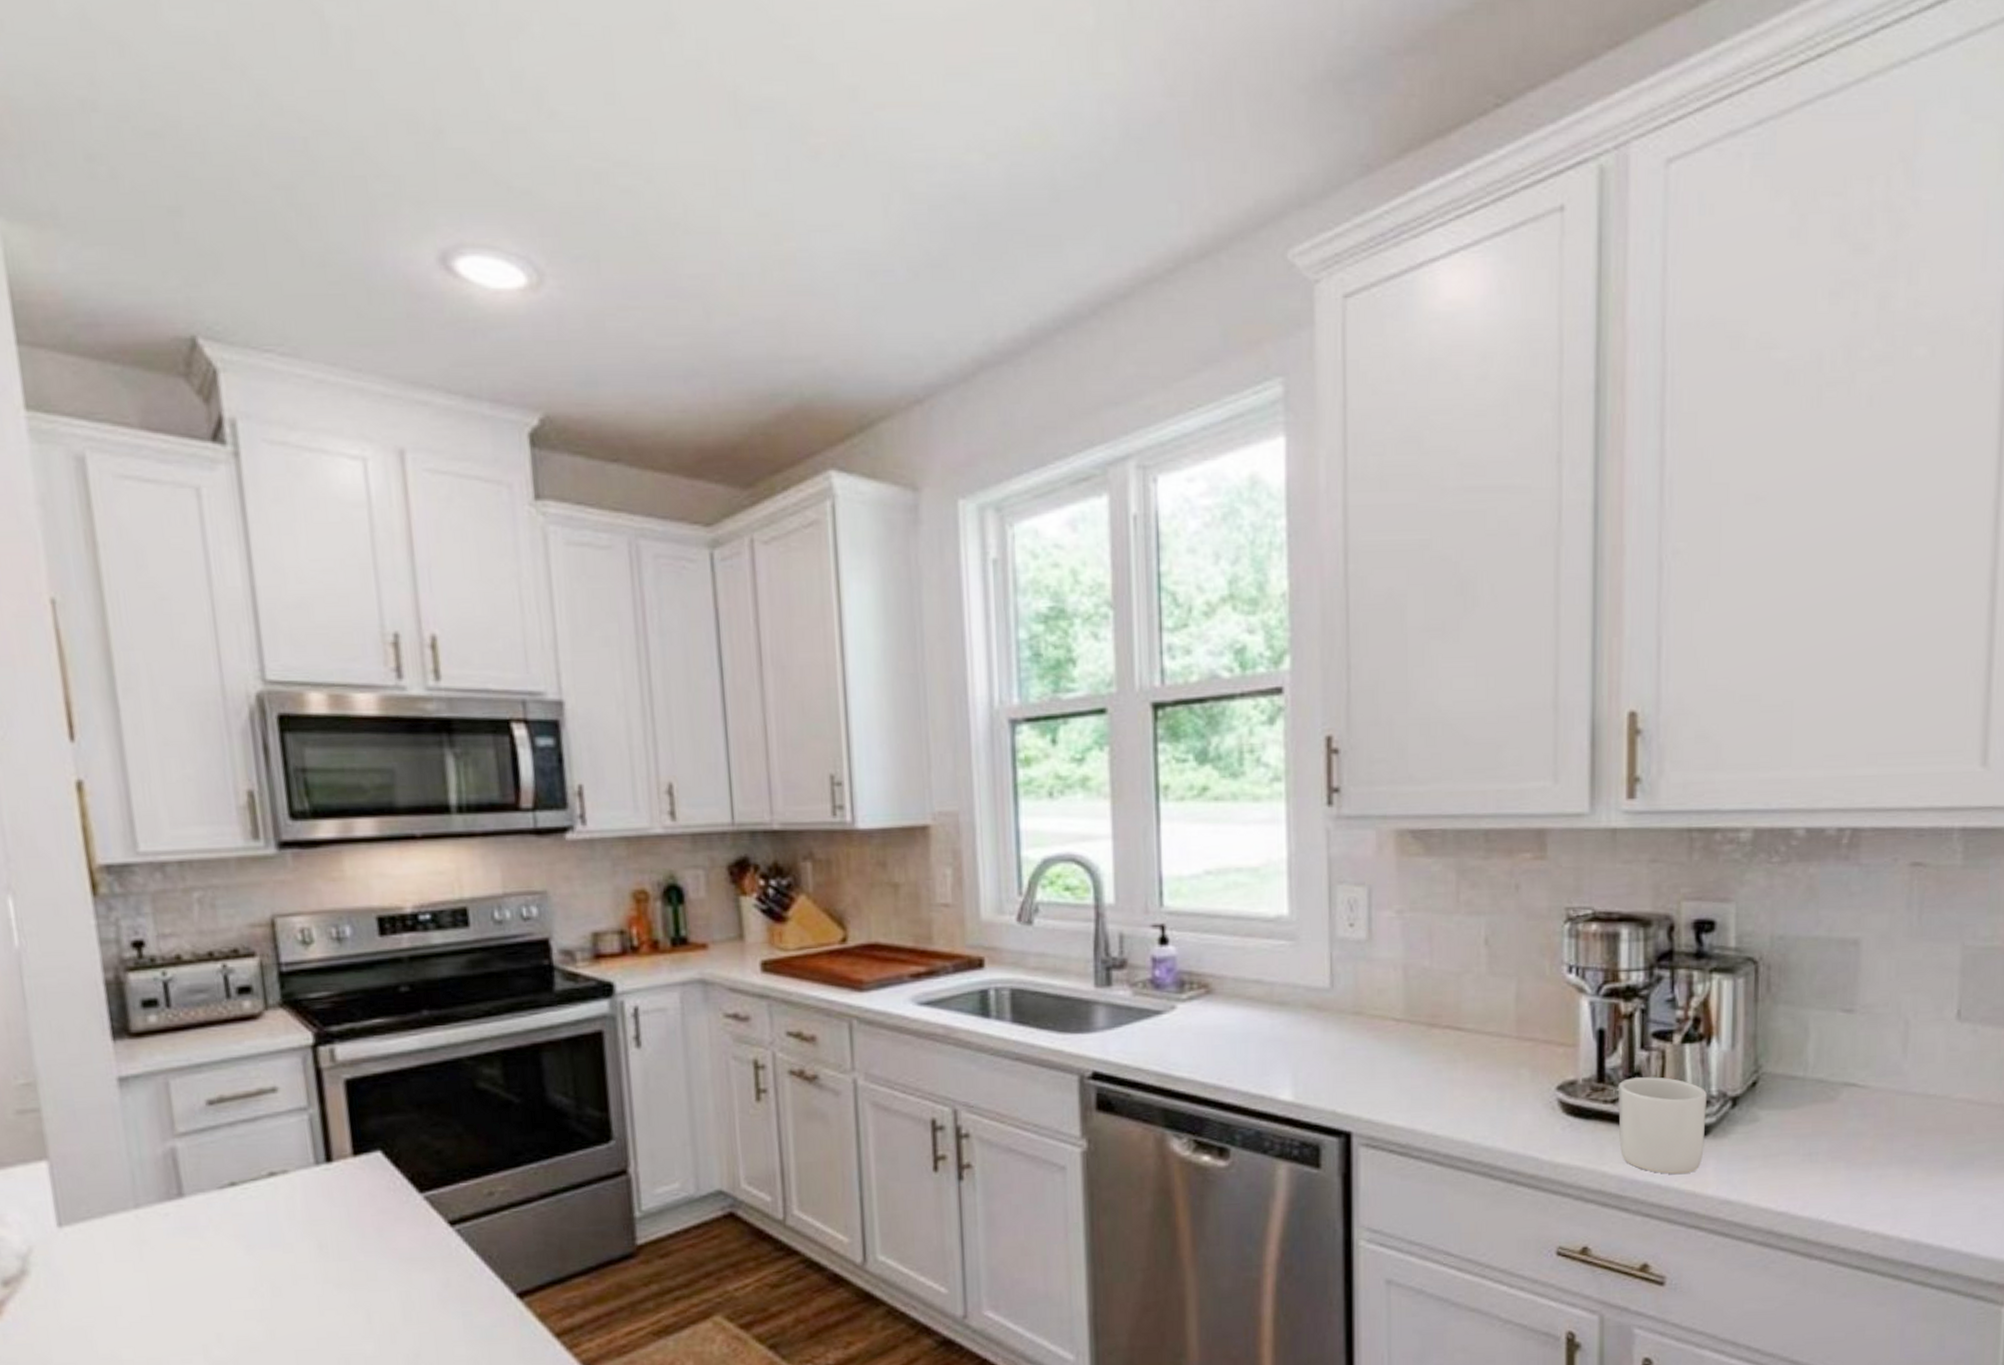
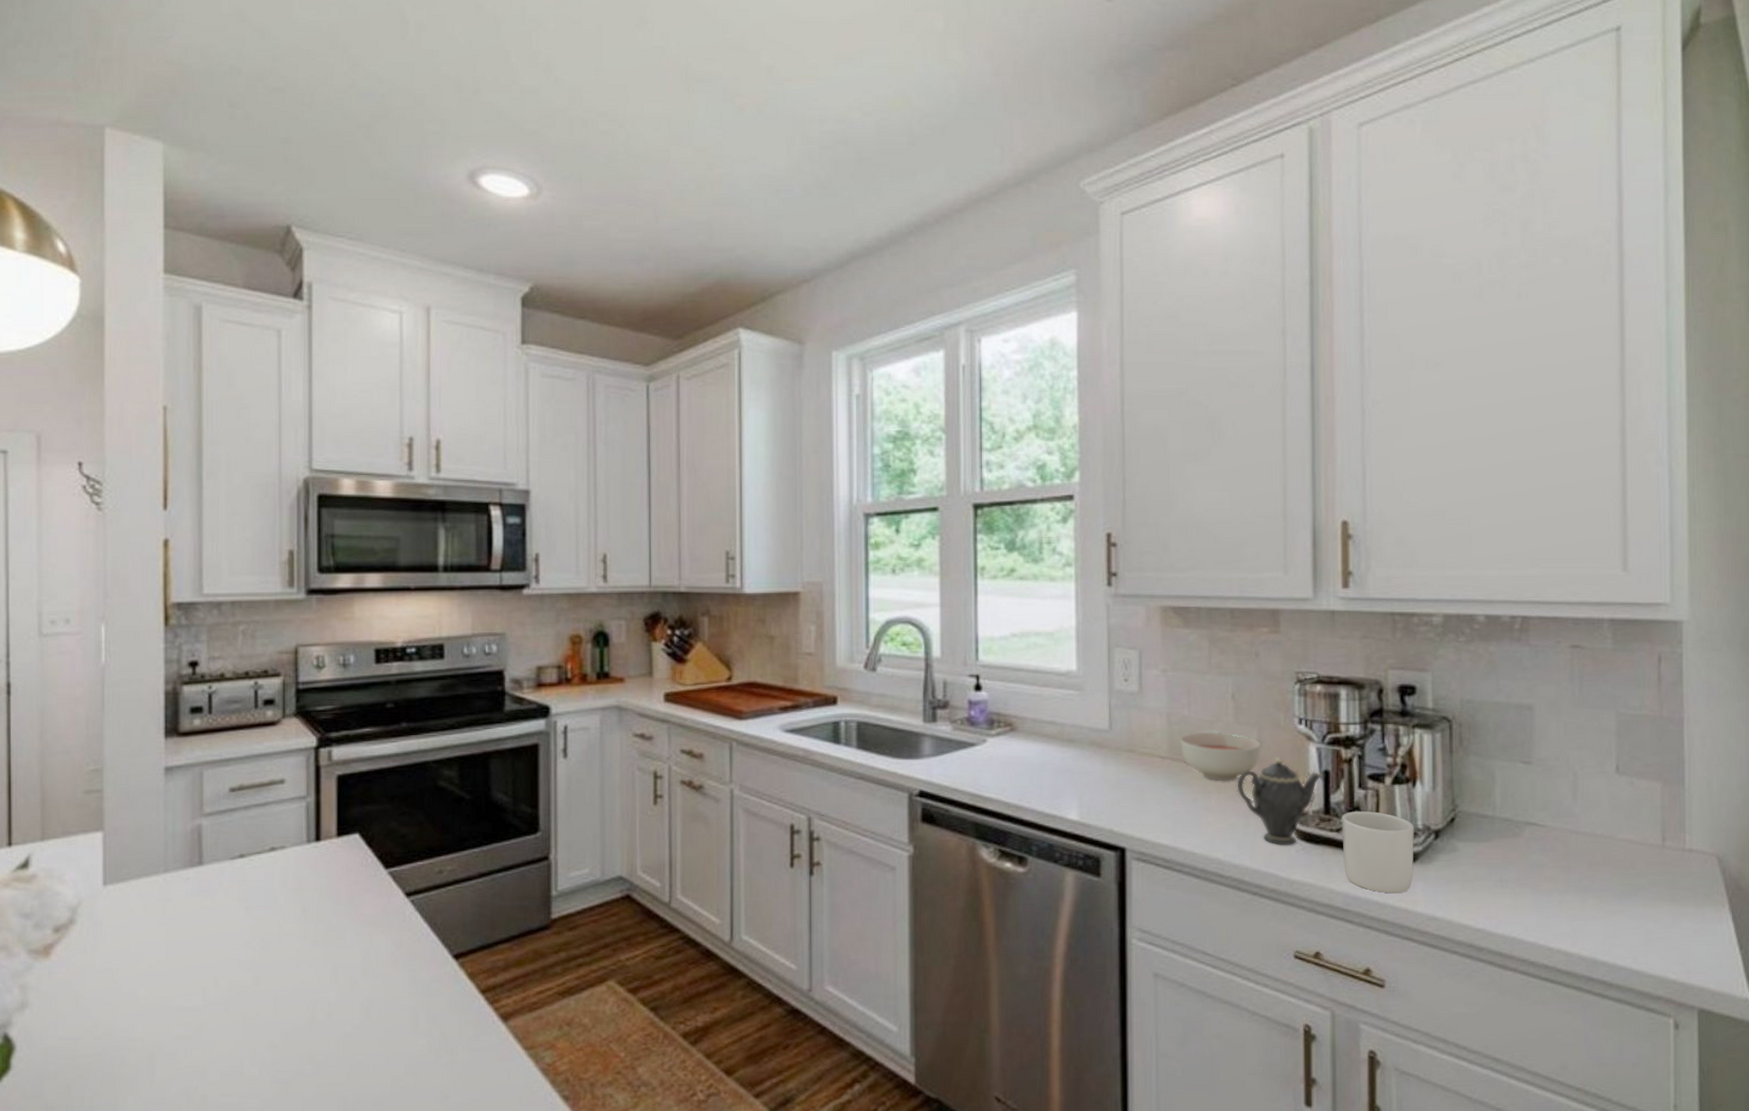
bowl: none [1418,986,1521,1046] -> present [1179,731,1261,781]
teapot: none [1490,1014,1597,1122] -> present [1237,757,1323,845]

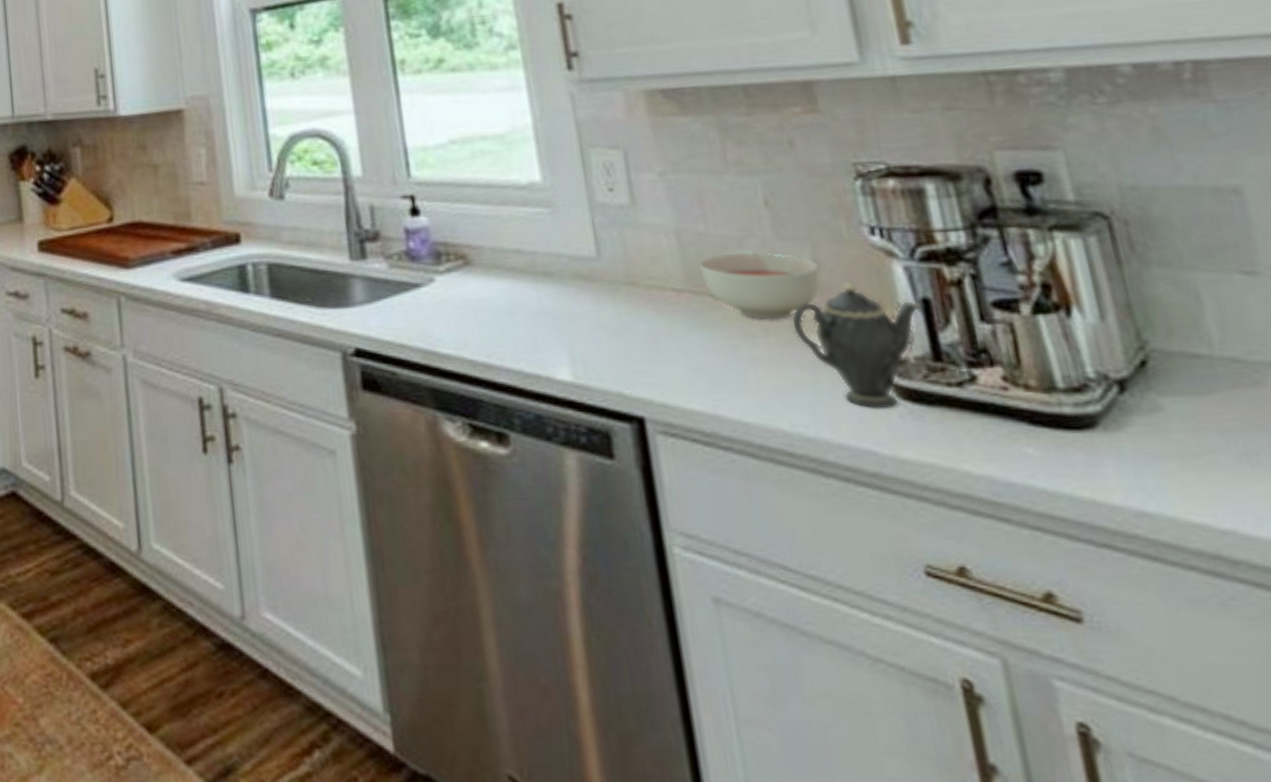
mug: present [1342,811,1414,894] -> none [962,354,1096,477]

